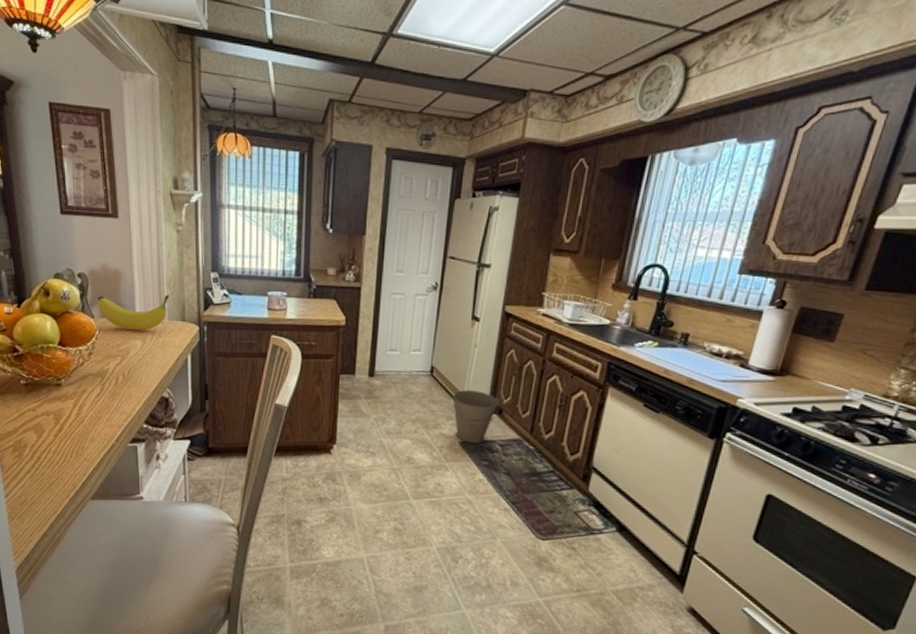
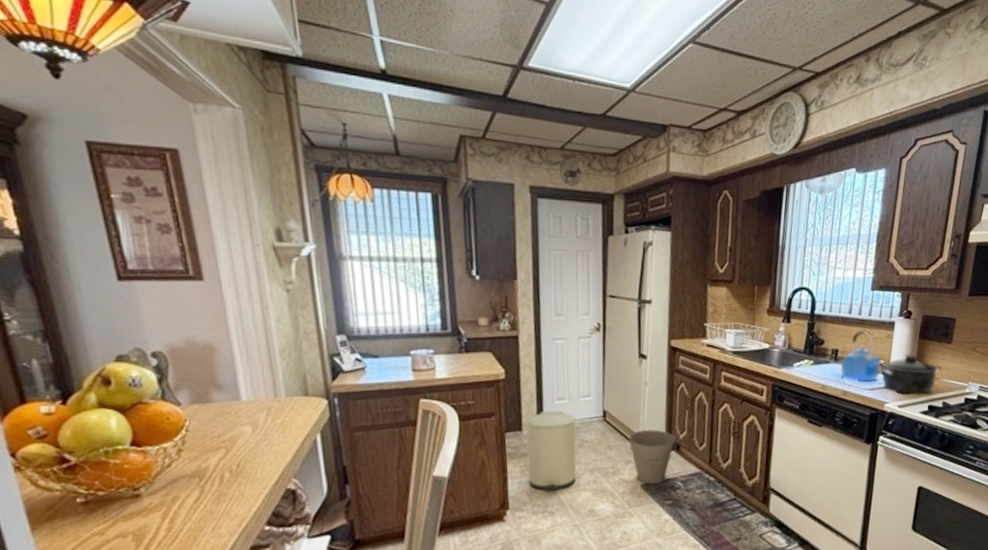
fruit: present [97,295,169,331] -> none [183,367,285,415]
pedal bin: none [356,359,404,434] -> present [526,410,576,491]
kettle: none [689,316,740,374] -> present [840,330,881,383]
saucepan: none [735,348,817,396] -> present [878,354,942,396]

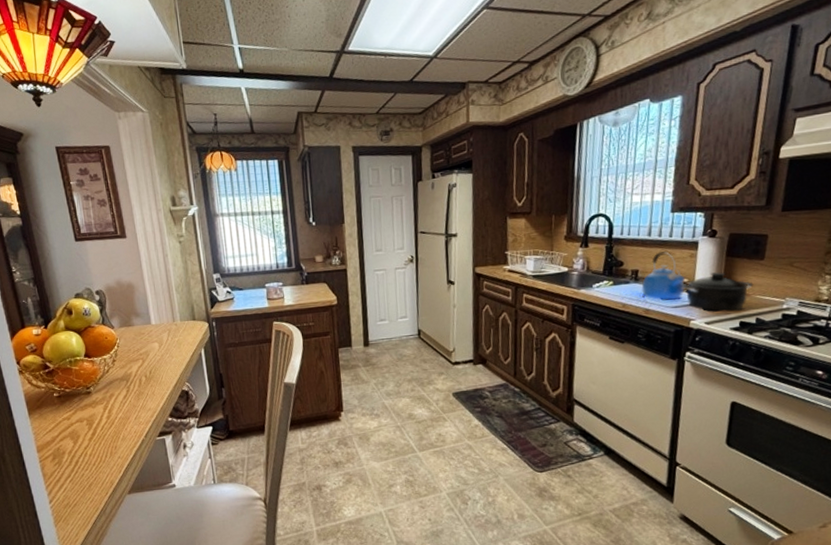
pedal bin: present [526,410,576,491] -> none [355,330,397,397]
bucket: present [628,429,676,485] -> none [440,346,483,394]

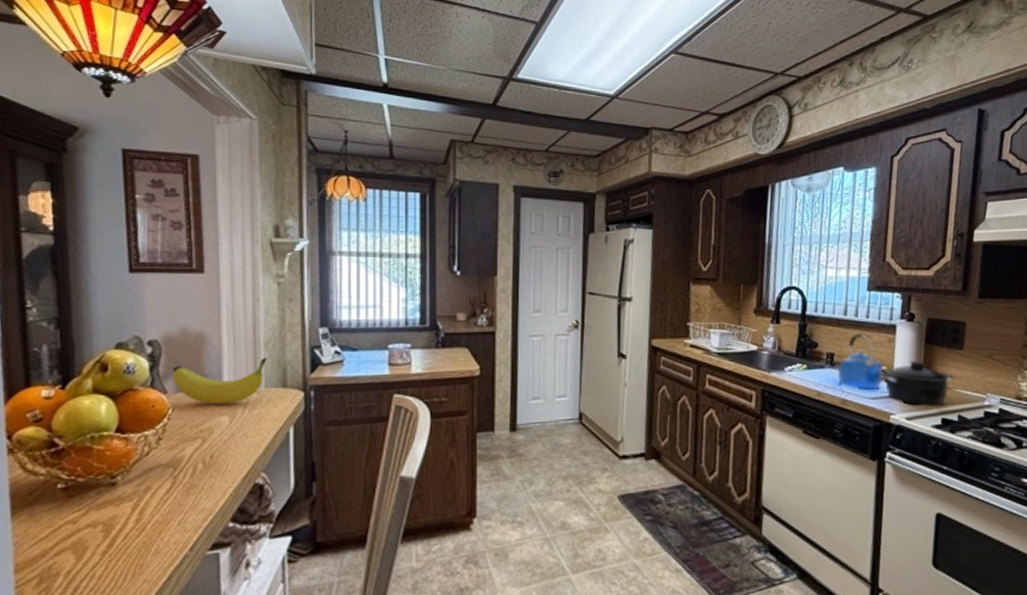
fruit: none [115,299,179,335] -> present [172,358,267,405]

